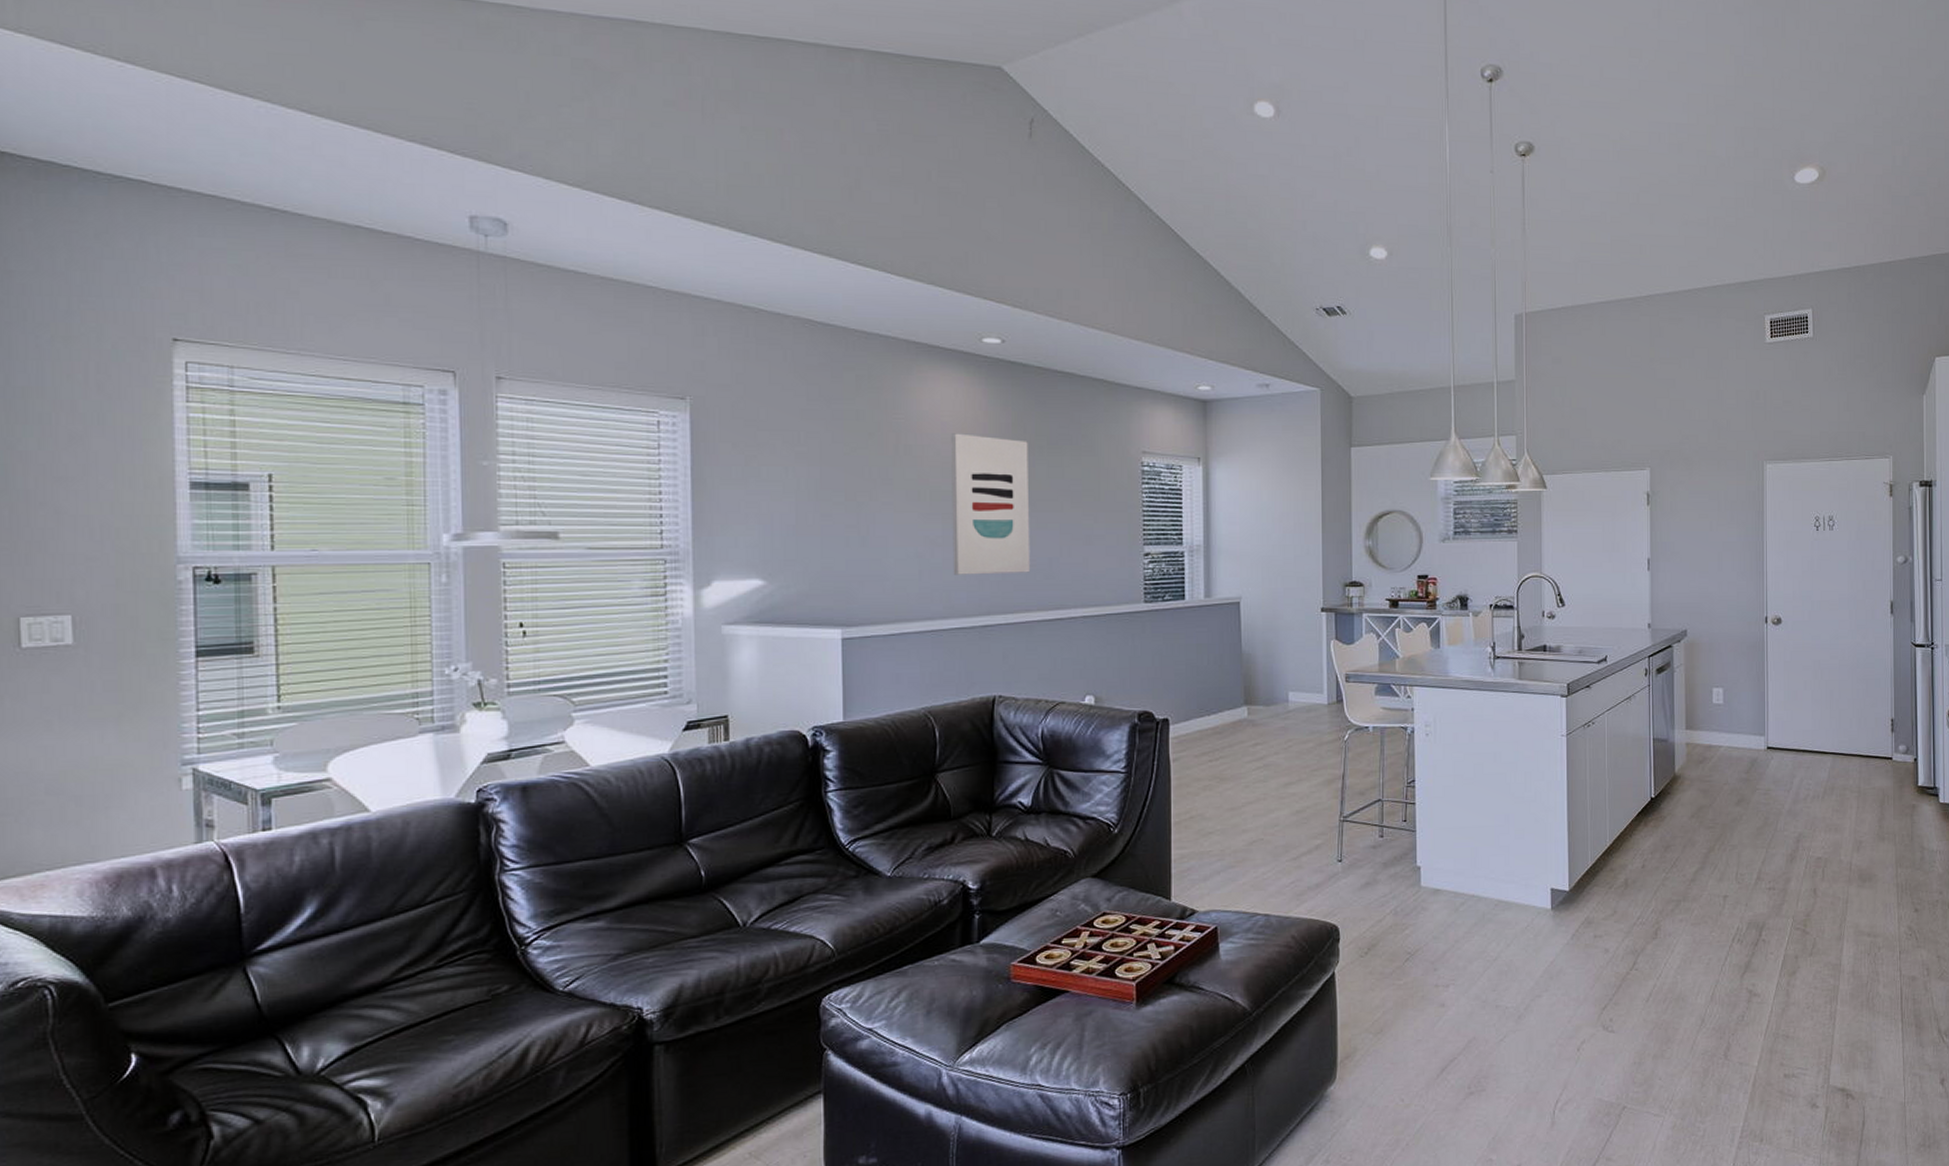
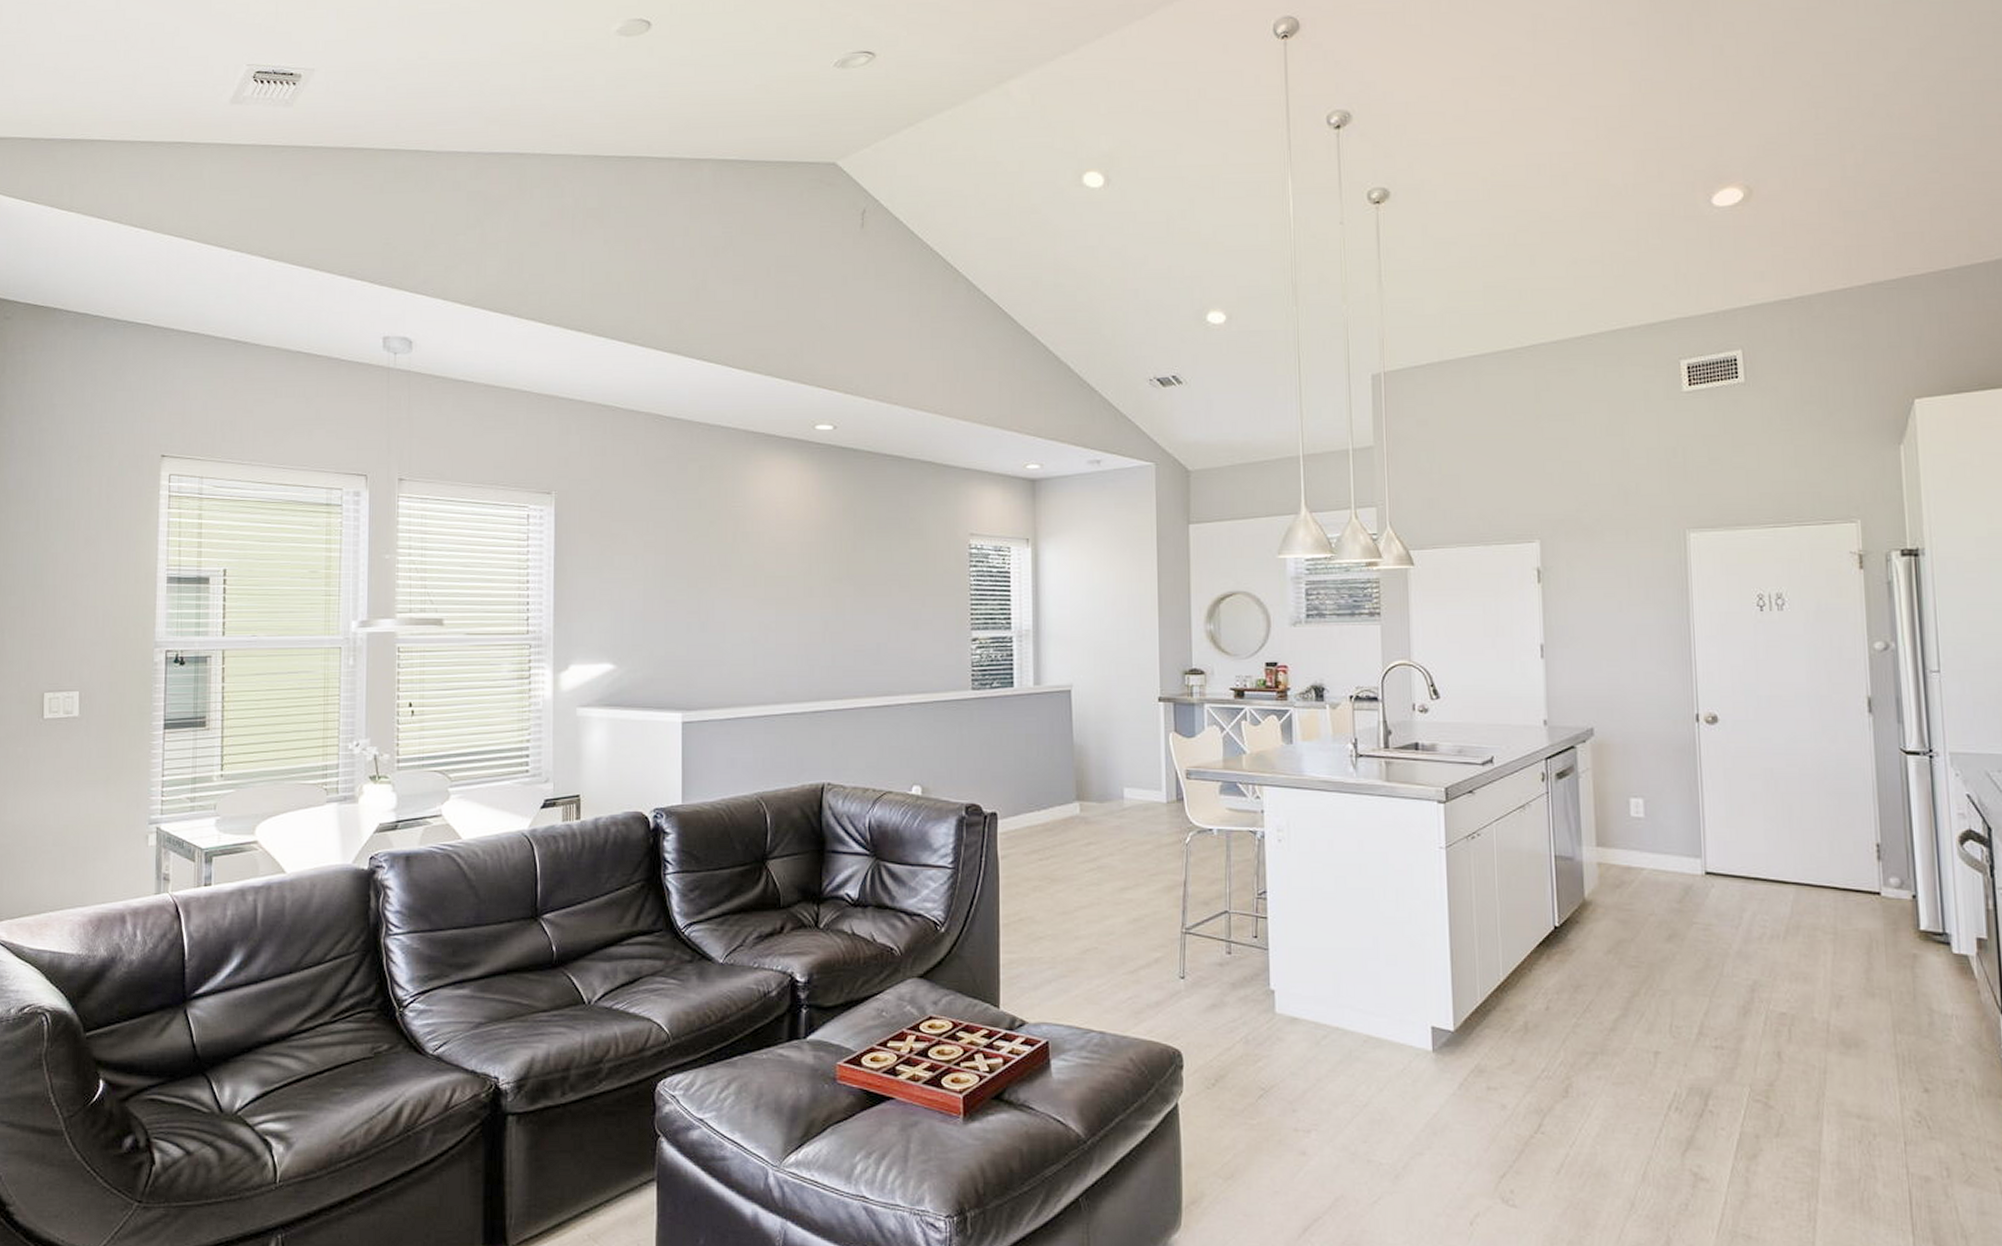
wall art: present [951,433,1031,575] -> none [785,519,859,660]

